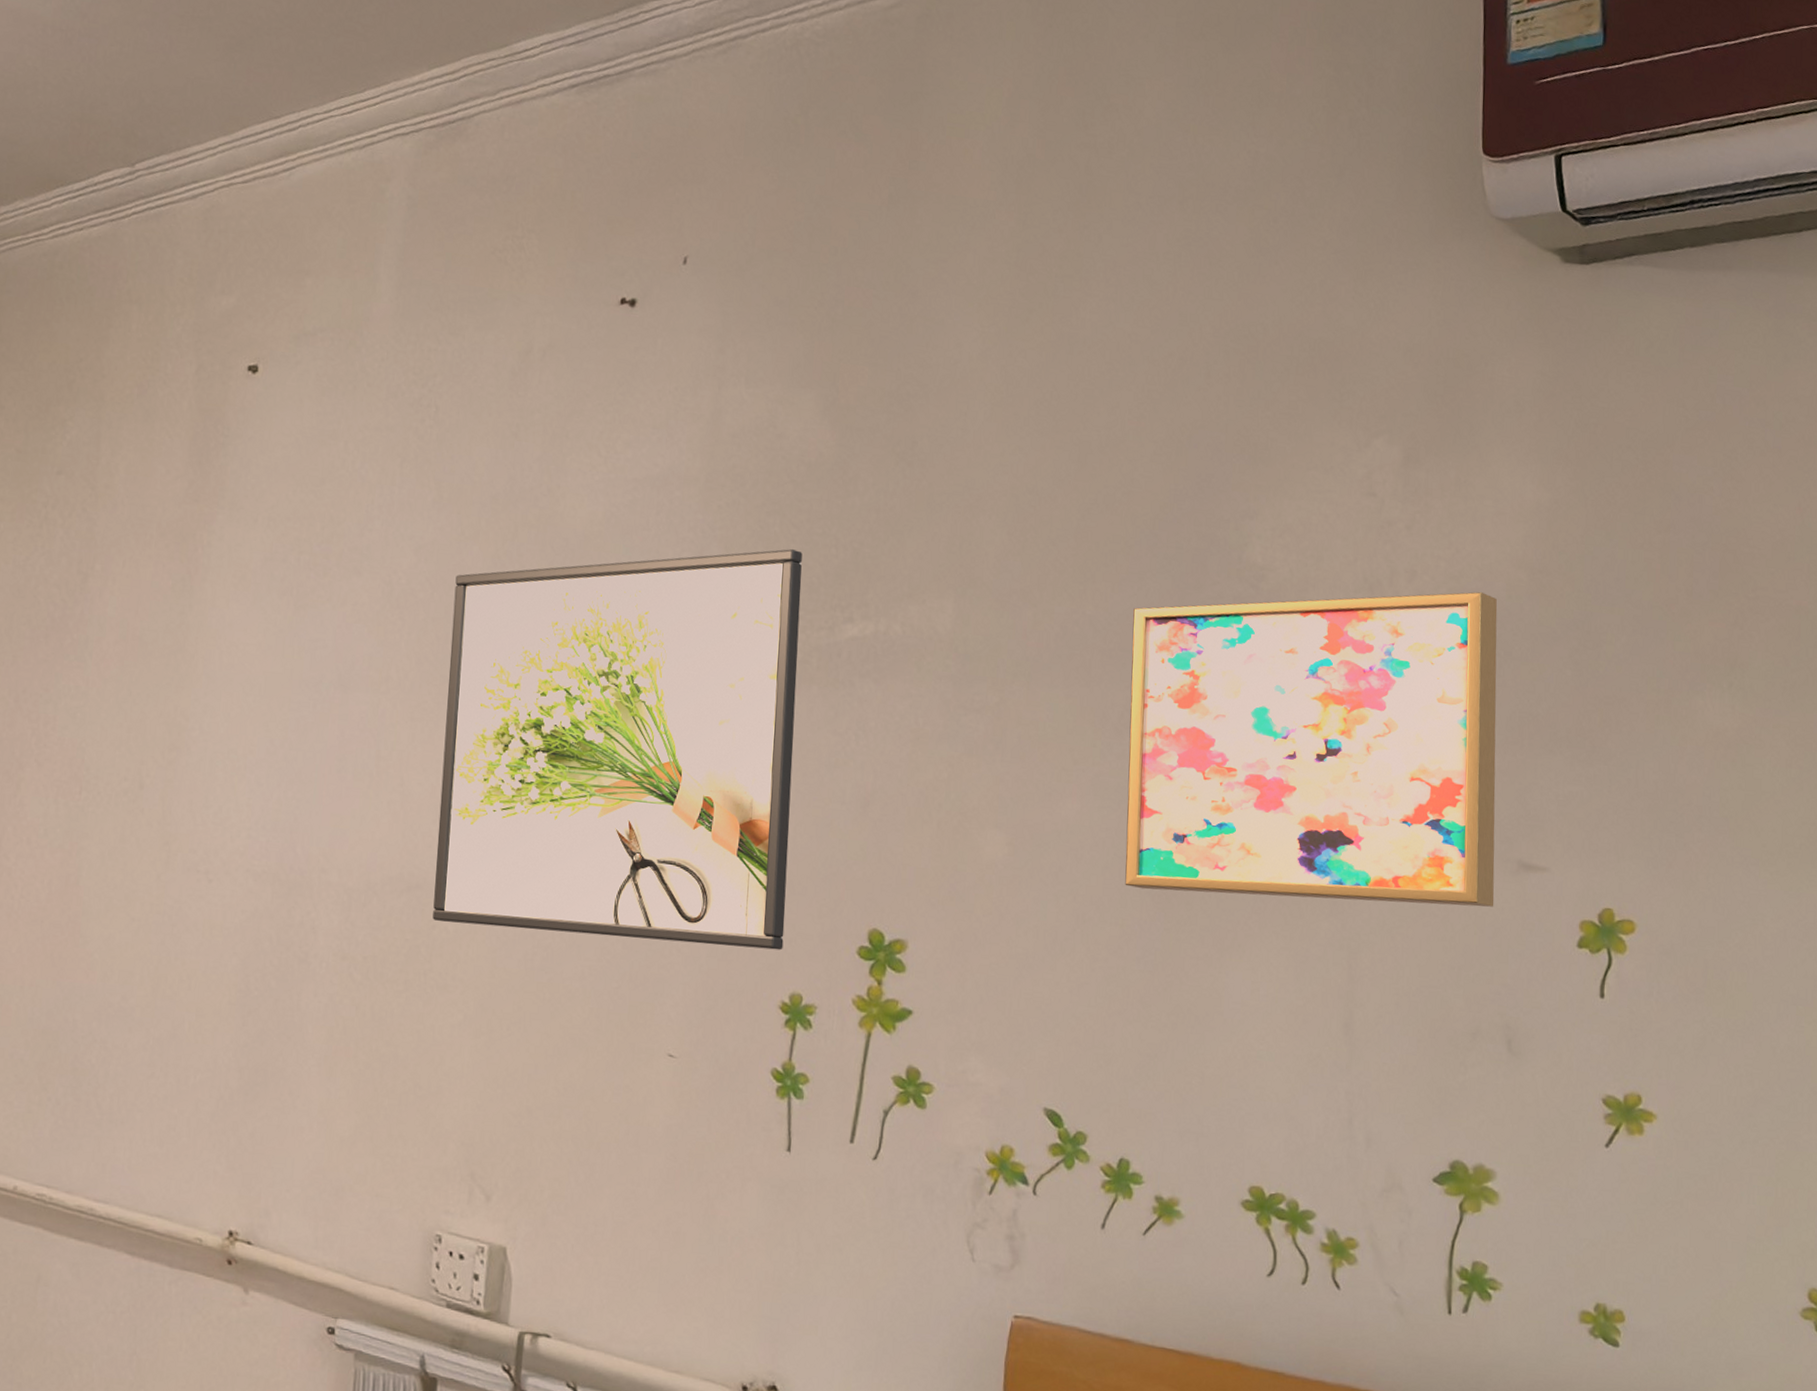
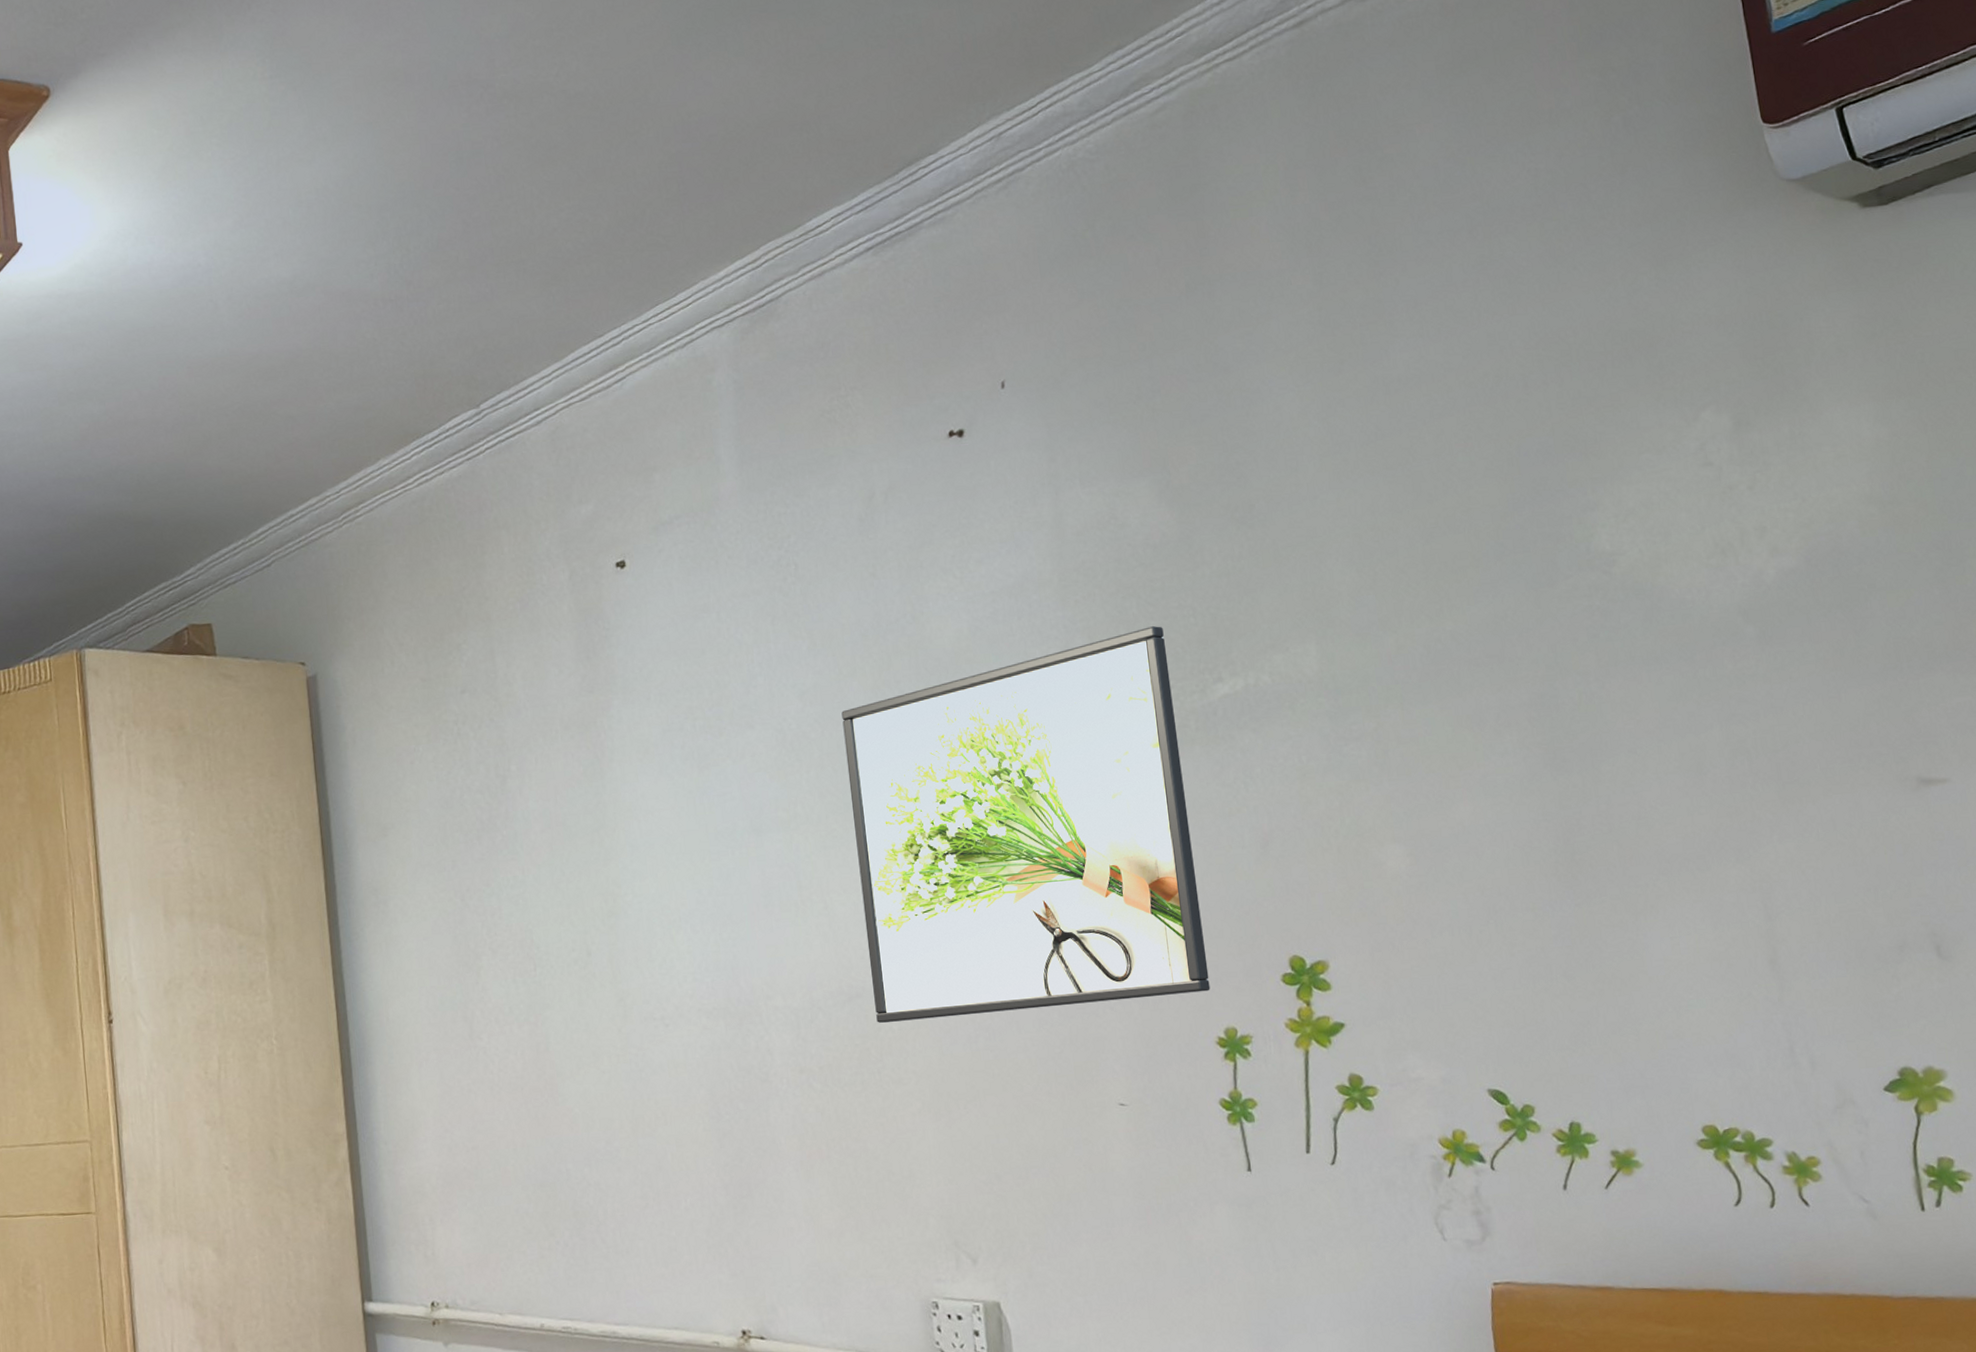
wall art: present [1125,592,1498,907] -> none [1492,534,1900,873]

